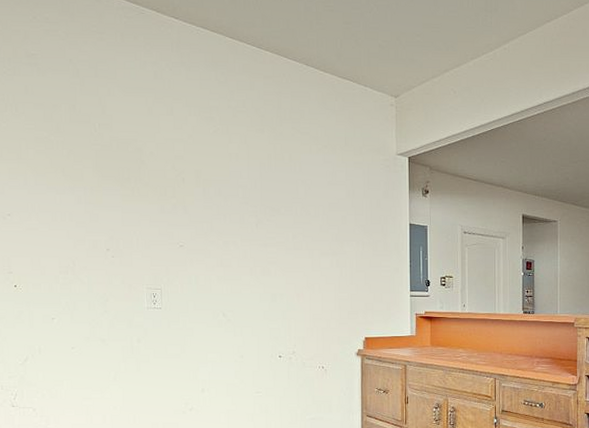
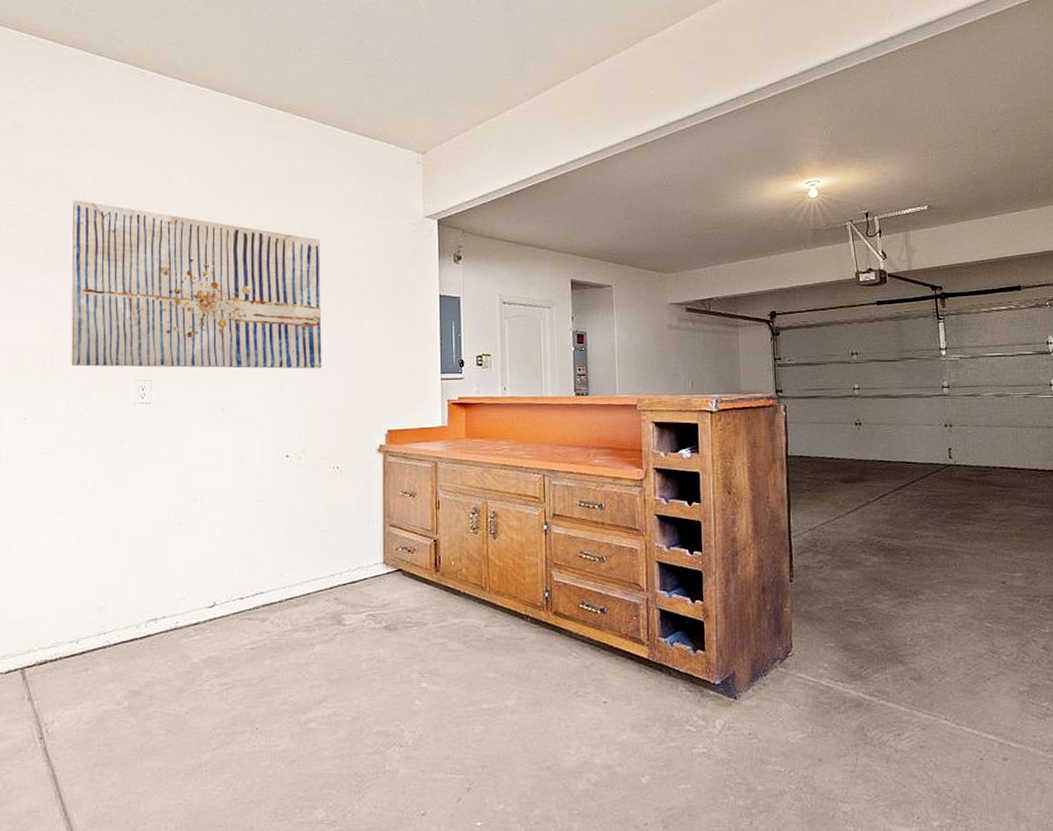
wall art: none [84,126,309,284] -> present [71,200,322,369]

